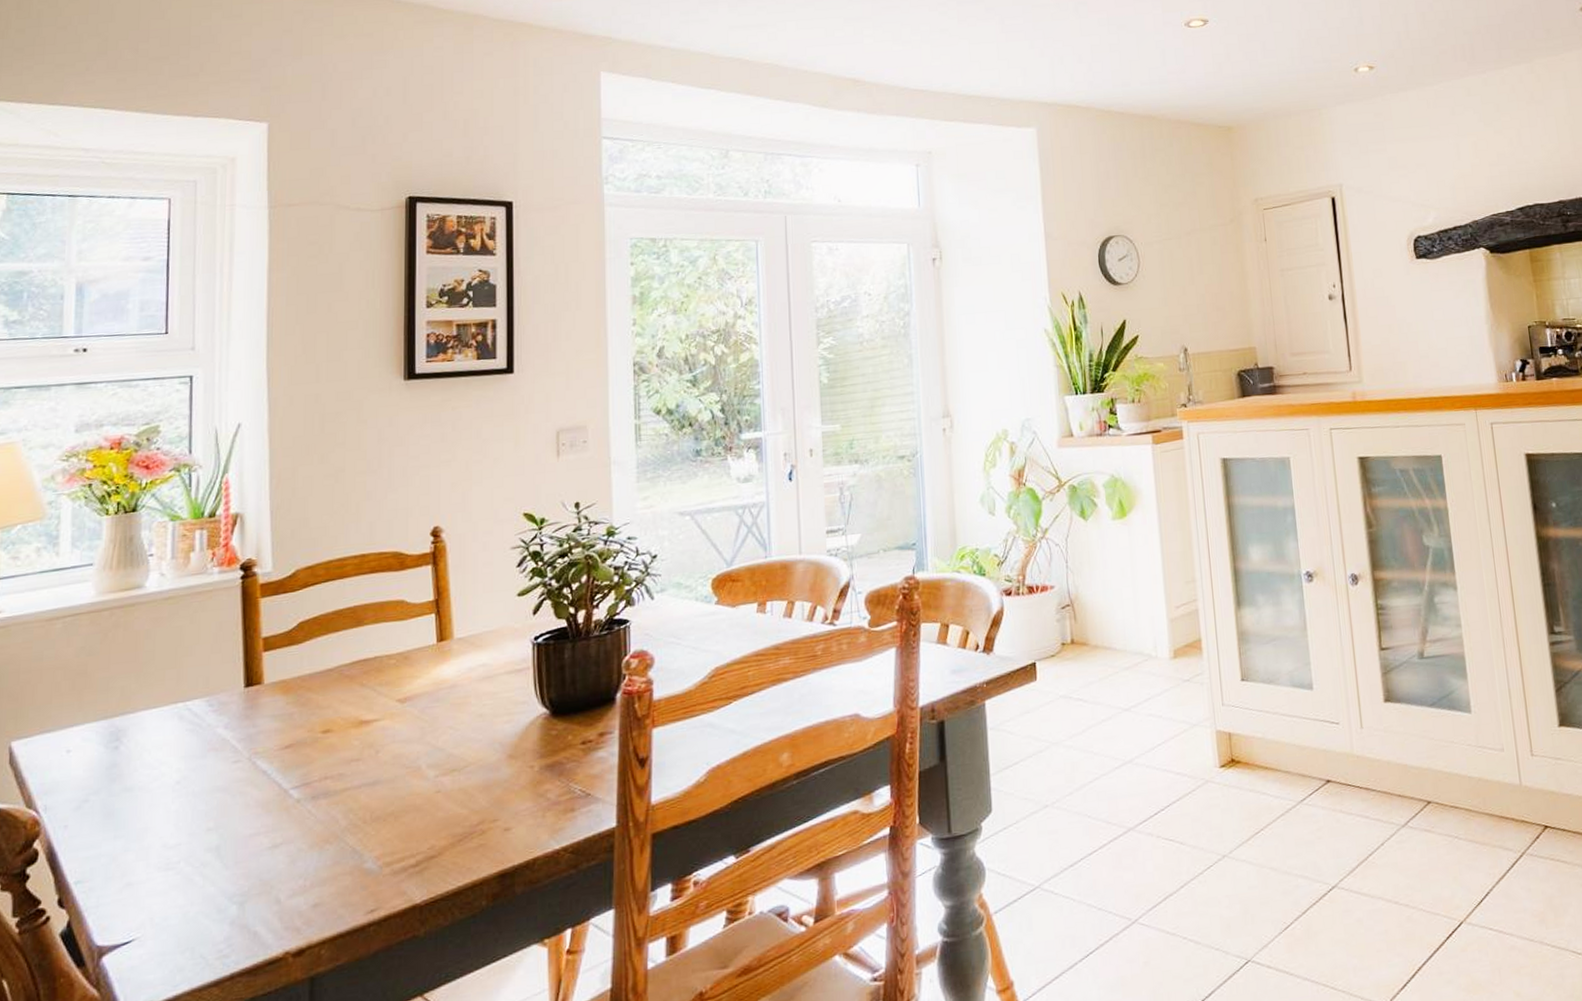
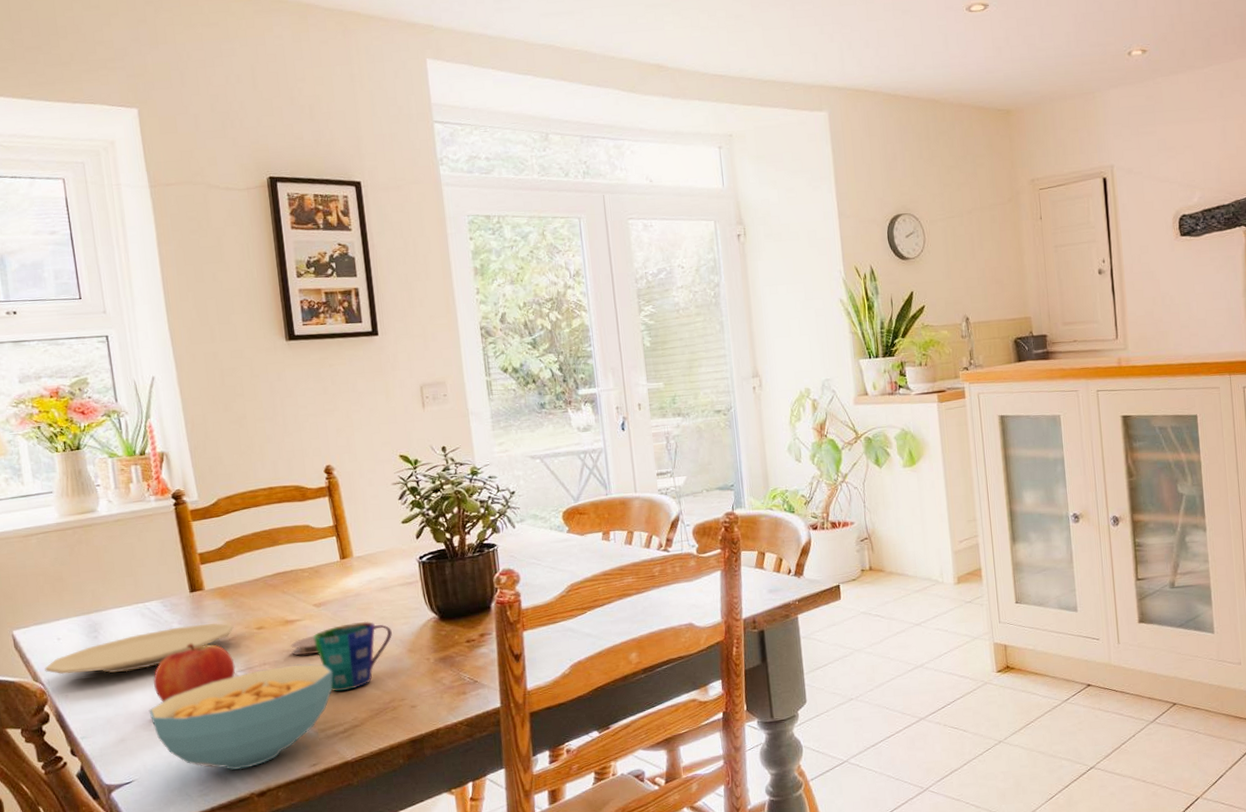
plate: none [43,726,294,799] -> present [44,623,234,675]
cereal bowl: none [168,776,411,921] -> present [148,663,333,770]
fruit: none [180,752,288,832] -> present [152,643,236,702]
coaster: none [362,739,396,766] -> present [291,635,319,656]
cup: none [391,719,490,812] -> present [313,621,392,691]

